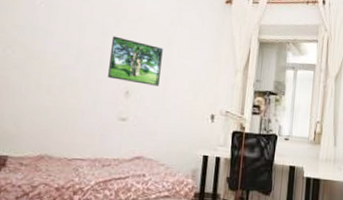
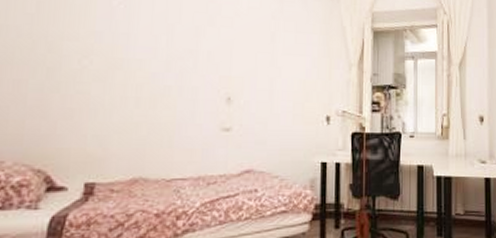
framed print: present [108,36,163,86] -> none [205,35,266,89]

